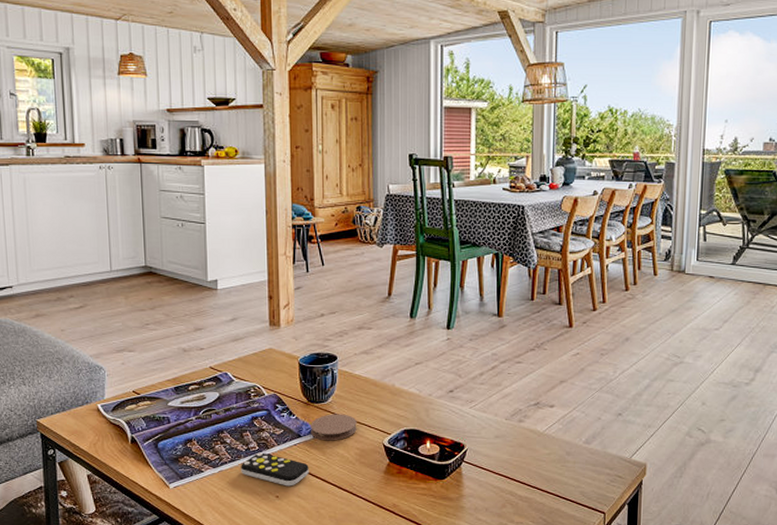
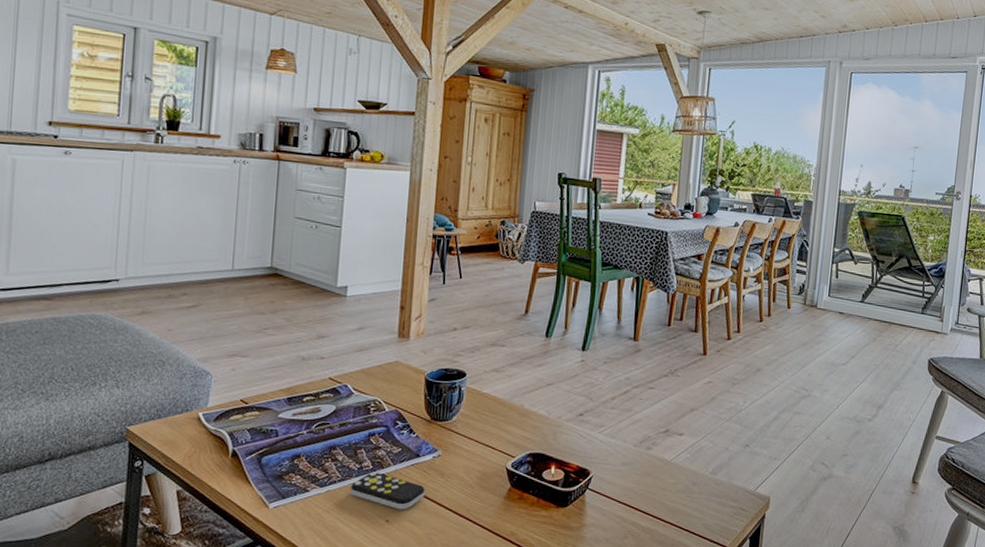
coaster: present [311,414,357,441] -> none [430,433,481,462]

